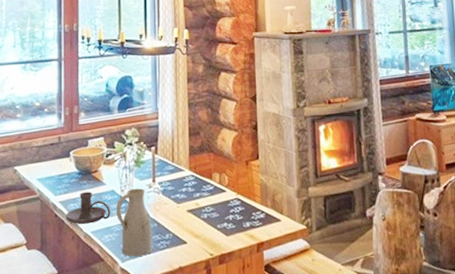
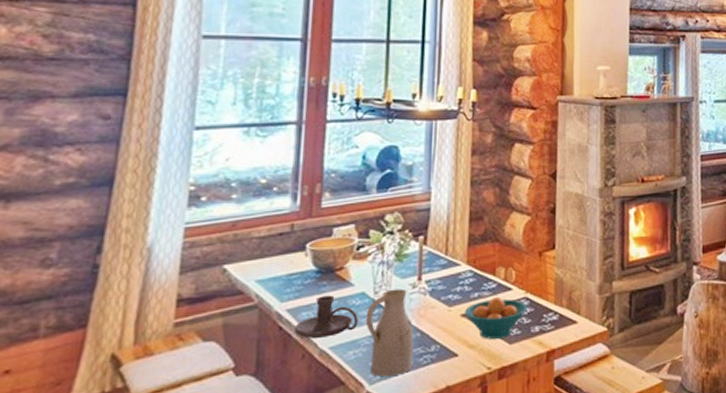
fruit bowl: none [190,197,239,231] -> present [465,296,528,339]

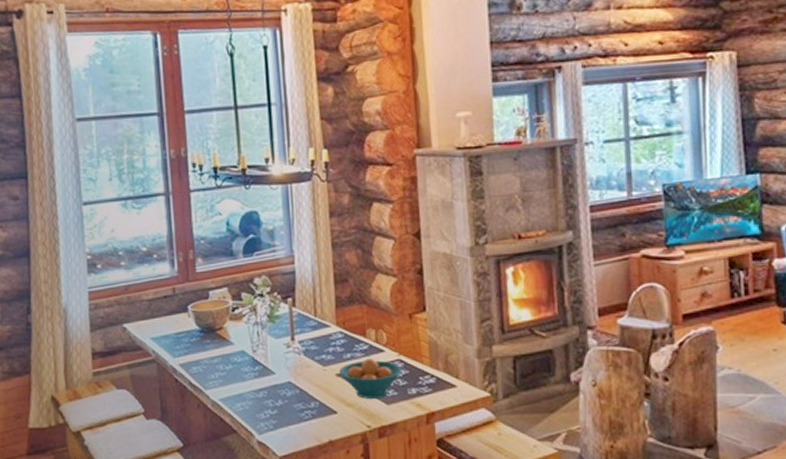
candle holder: present [294,295,358,338] -> none [188,352,241,390]
ceramic pitcher: present [365,289,414,377] -> none [247,348,296,429]

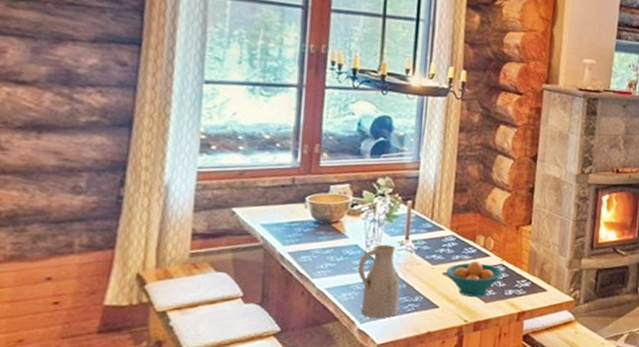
ceramic pitcher: none [247,348,296,429] -> present [358,244,400,319]

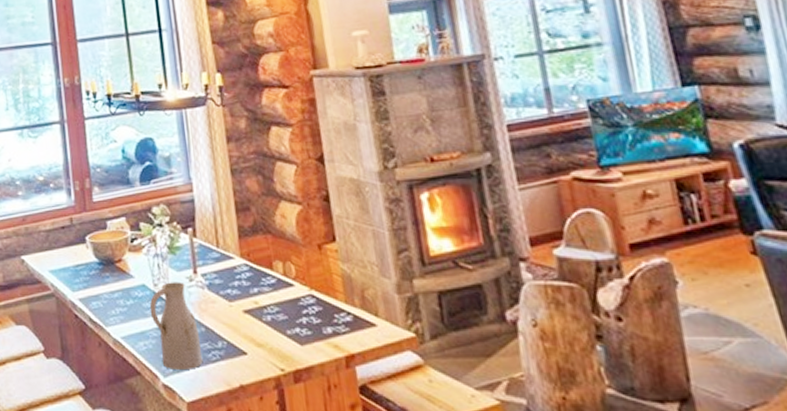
fruit bowl: present [446,260,503,297] -> none [247,292,315,338]

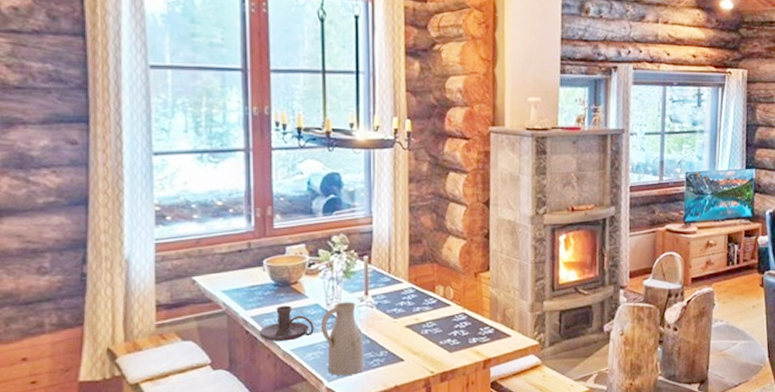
candle holder: none [88,286,143,327] -> present [259,305,314,341]

